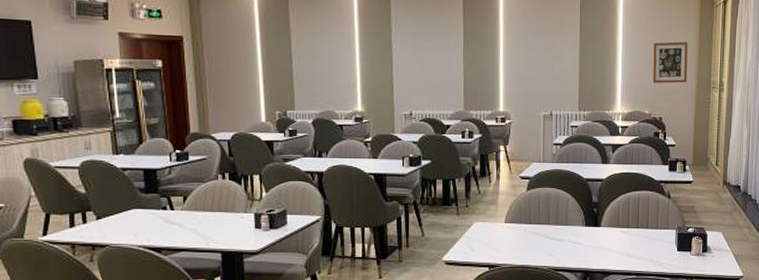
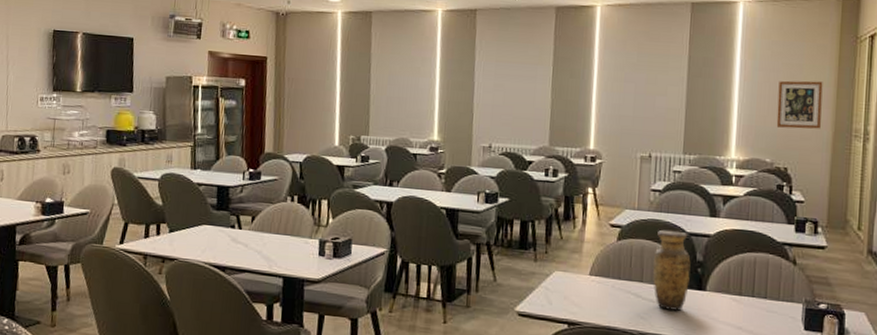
vase: none [557,178,588,246] -> present [652,229,691,311]

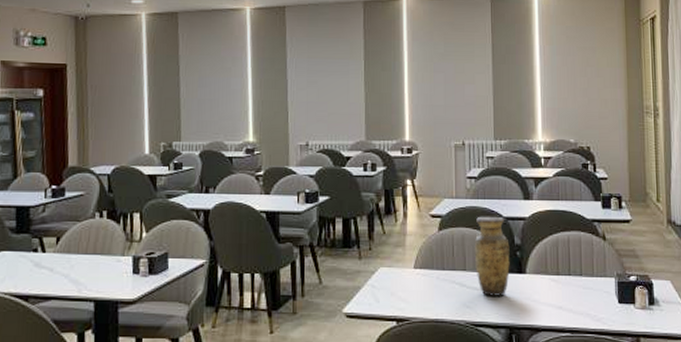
wall art: present [776,80,823,129] -> none [575,62,616,109]

